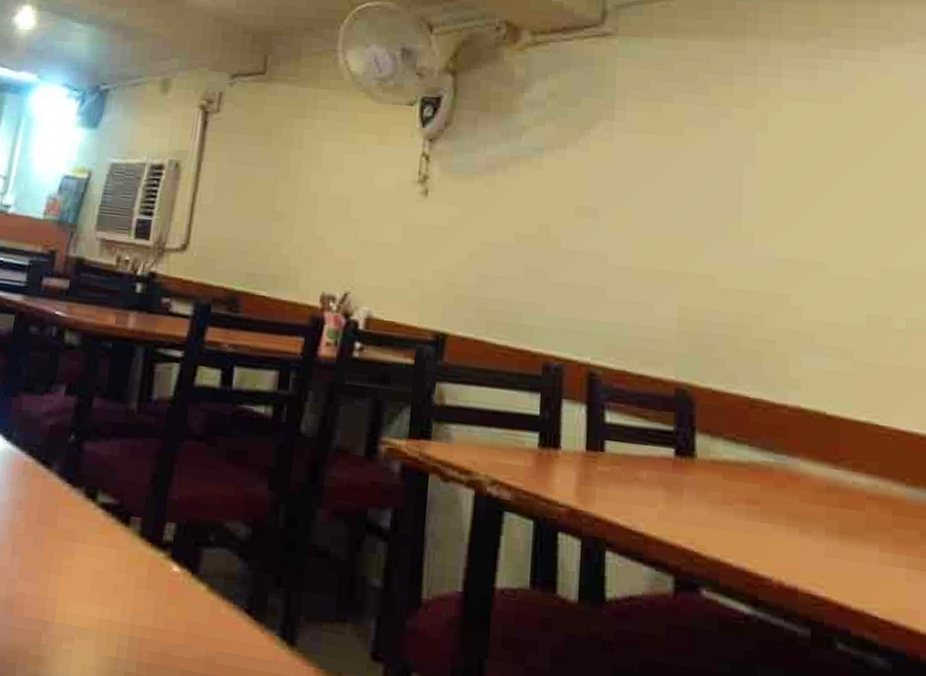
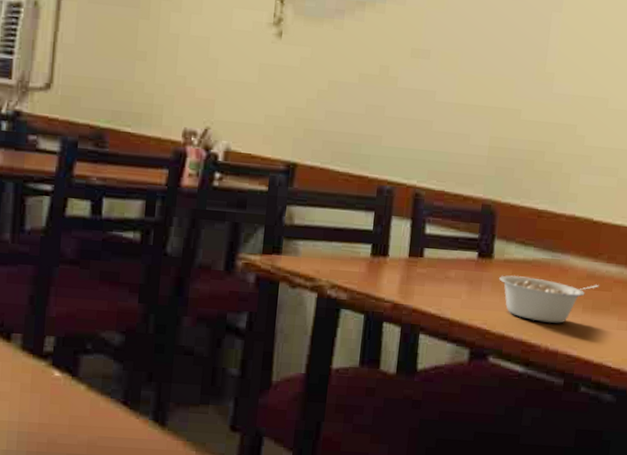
legume: none [706,480,845,550] -> present [499,275,599,323]

